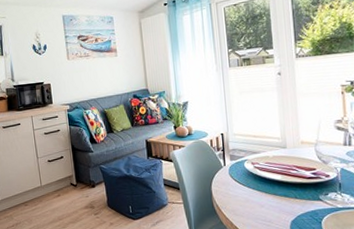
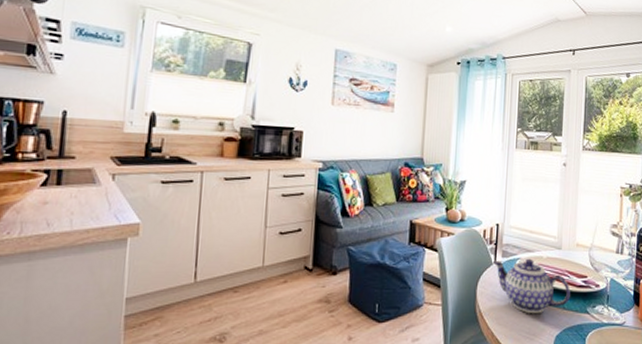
teapot: none [222,159,301,205] -> present [492,258,570,314]

